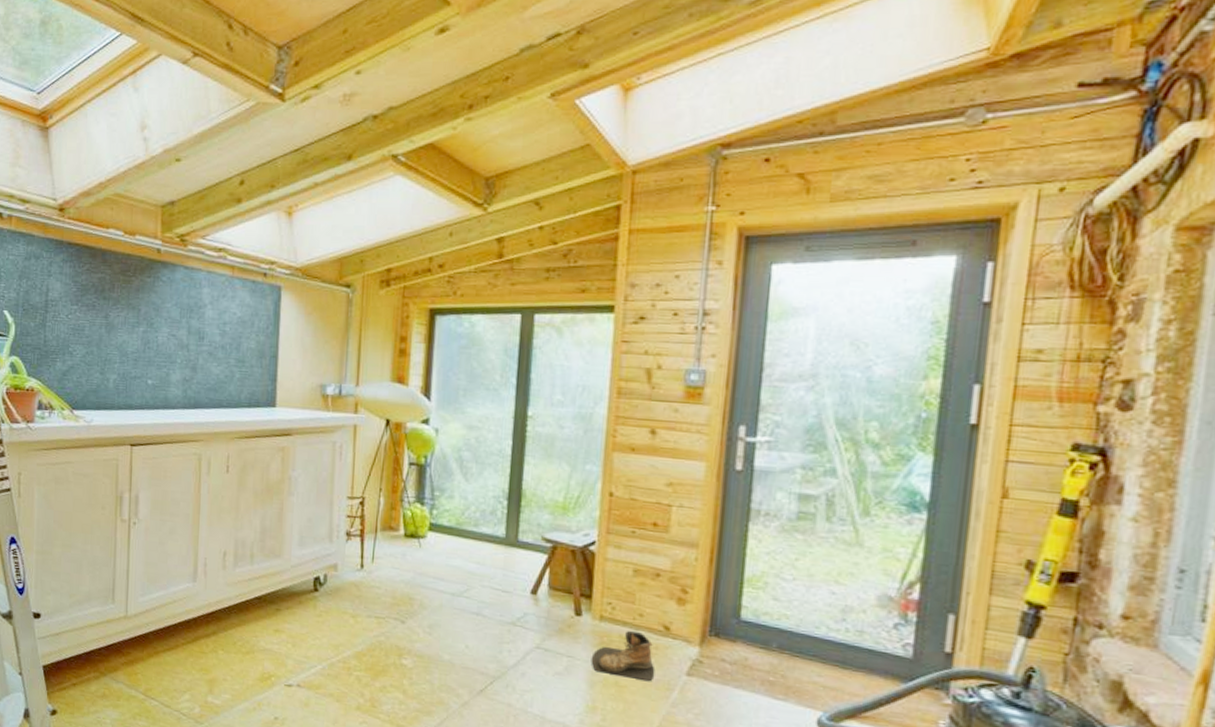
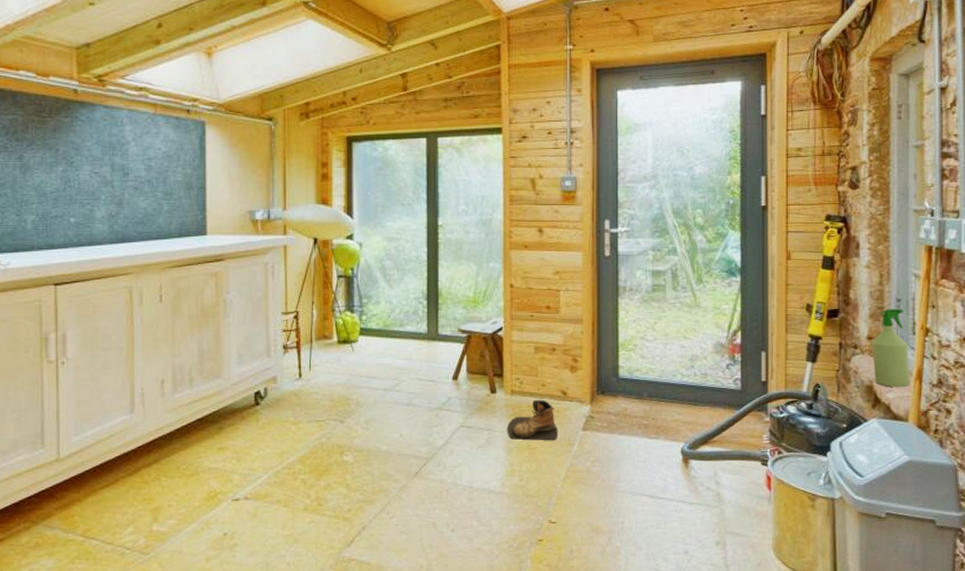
spray bottle: none [1127,581,1190,693] -> present [872,308,910,388]

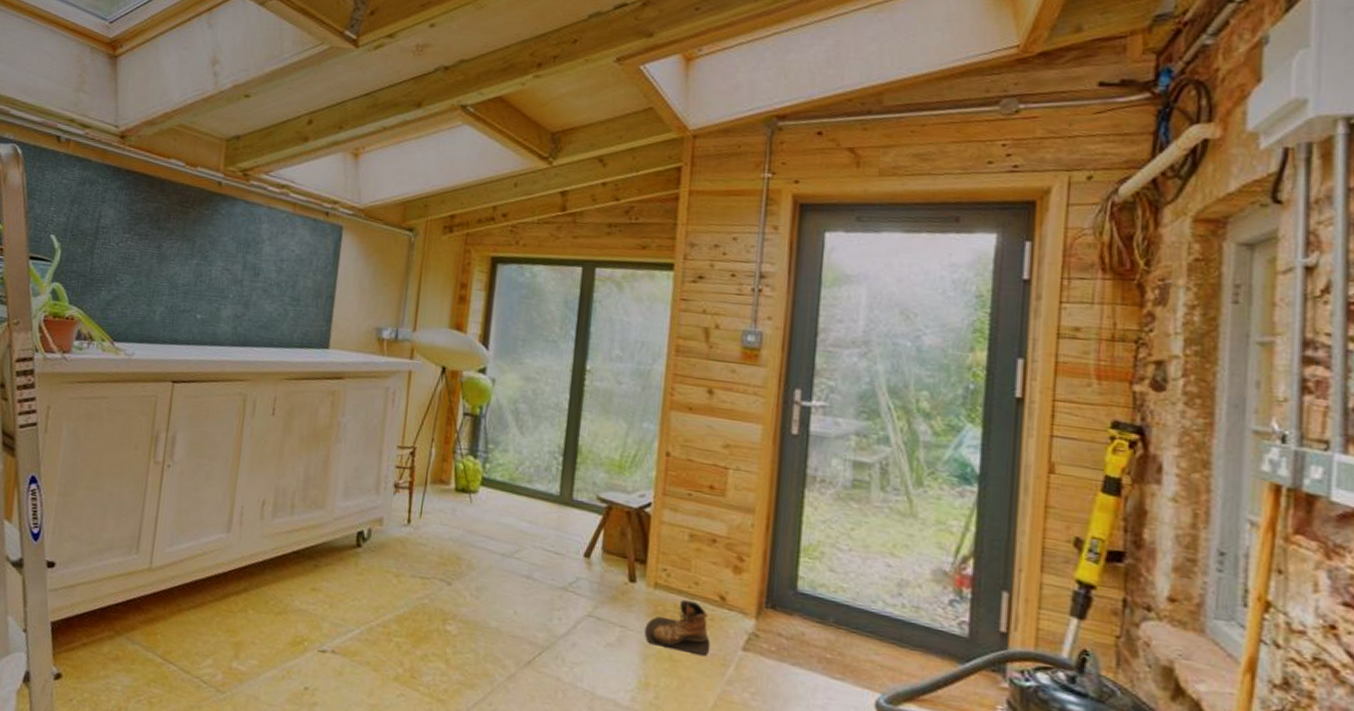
spray bottle: present [872,308,910,388] -> none [1174,563,1236,681]

